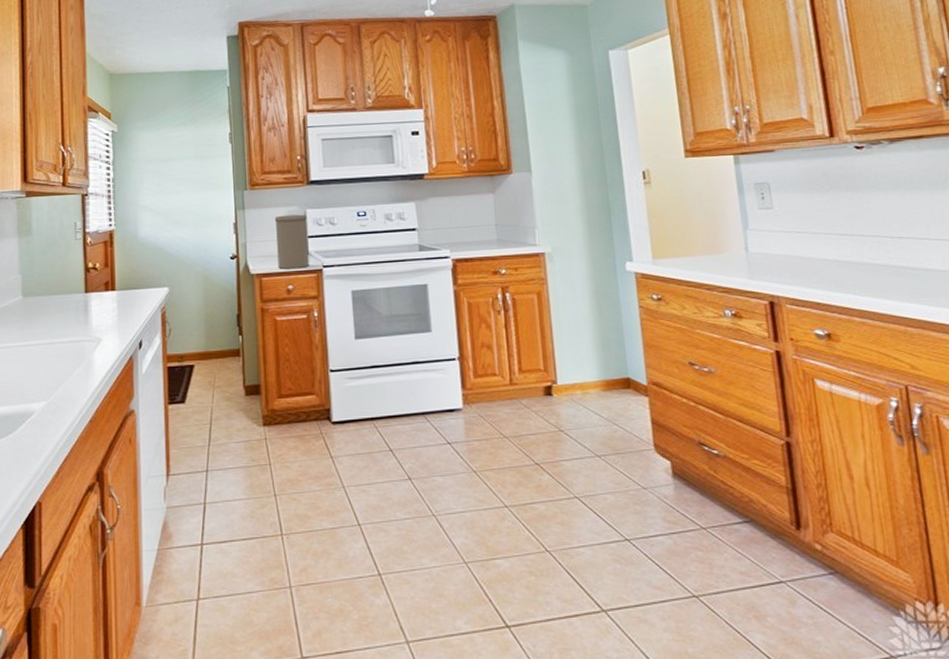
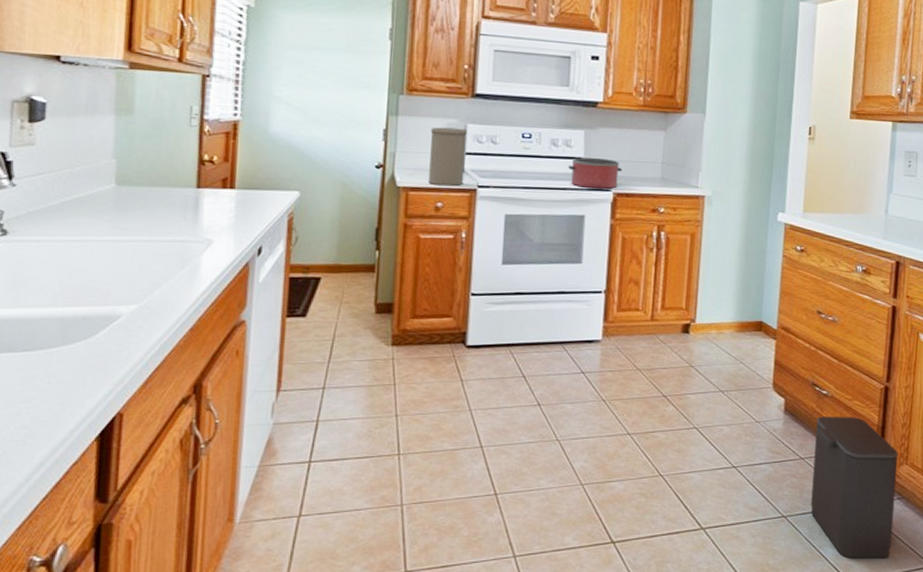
cooking pot: none [405,227,458,257] -> present [568,157,623,189]
pedal bin: none [711,478,835,647] -> present [811,416,899,559]

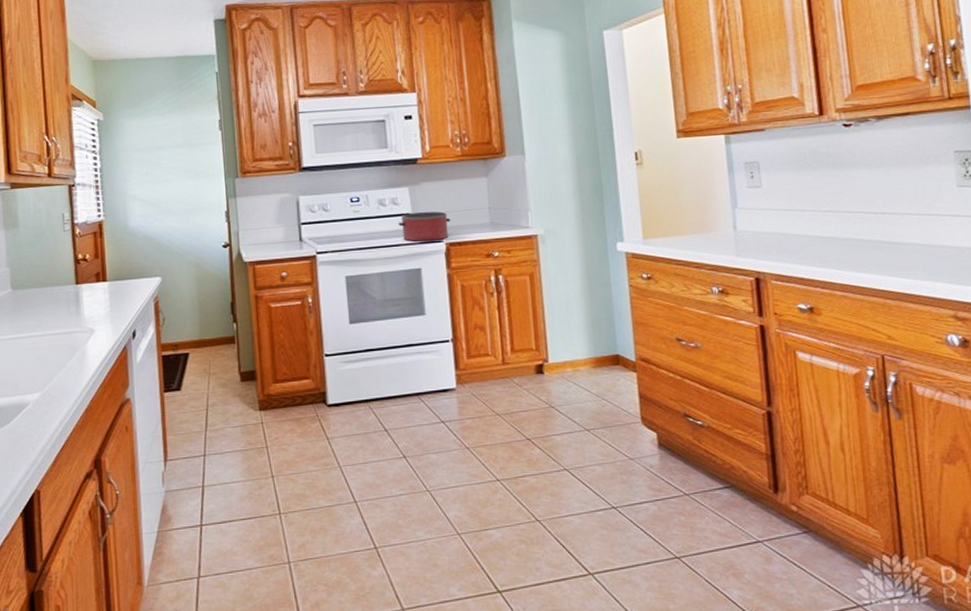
canister: present [428,127,467,187] -> none [267,201,303,257]
pedal bin: present [811,416,899,559] -> none [695,446,807,601]

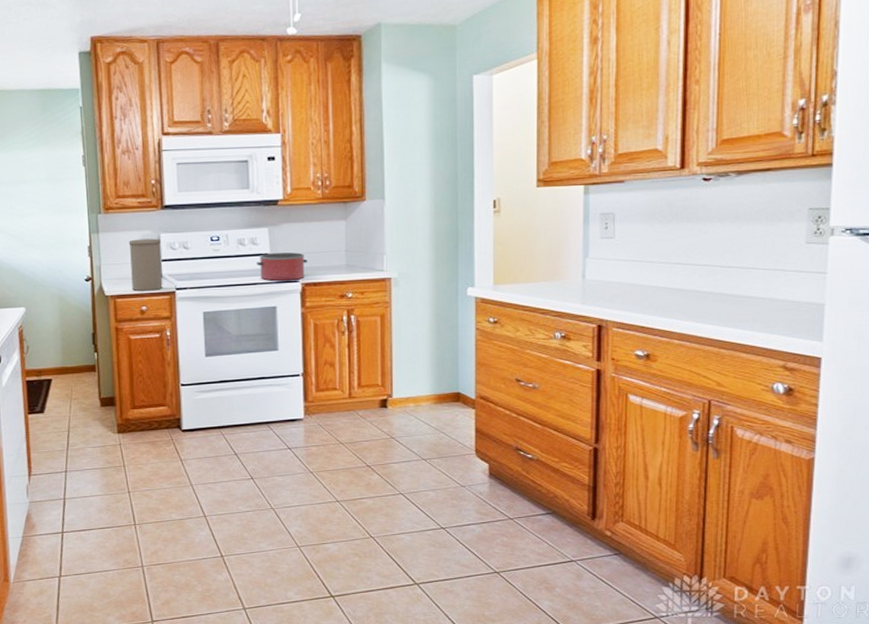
canister: none [267,201,303,257] -> present [128,238,163,292]

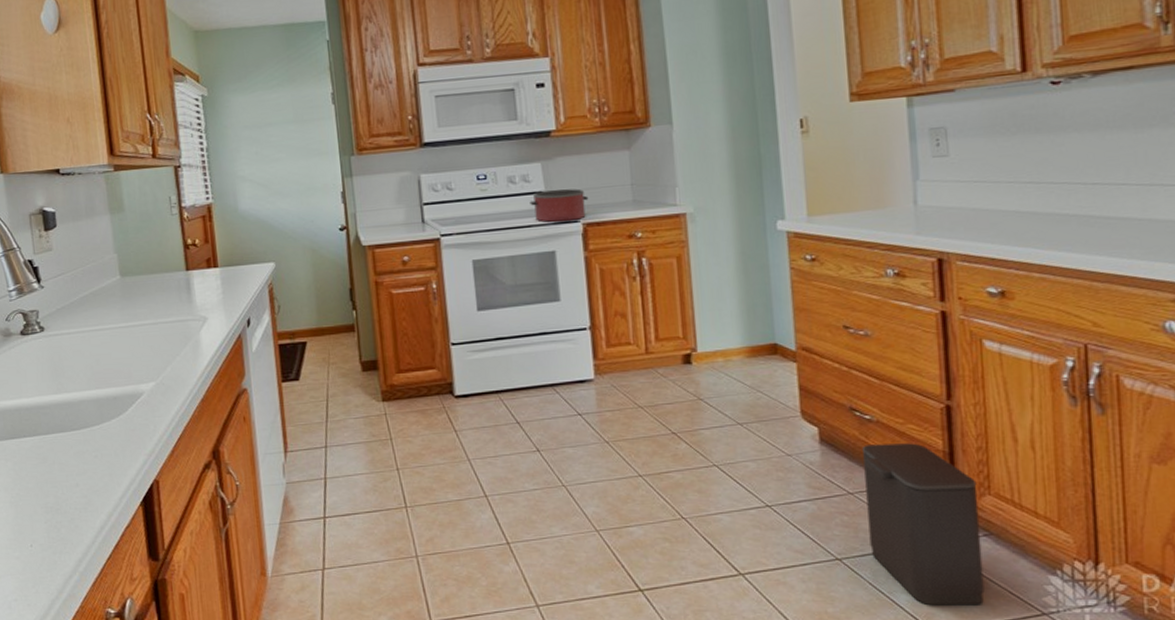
canister: present [128,238,163,292] -> none [385,179,426,240]
pedal bin: none [522,478,613,611] -> present [861,443,985,606]

